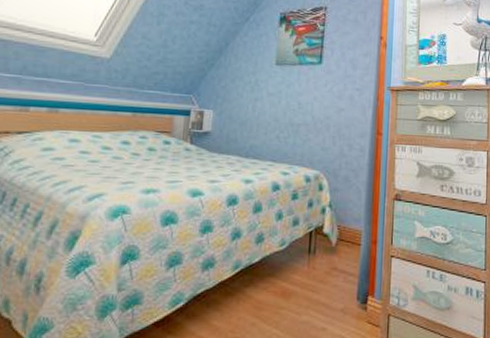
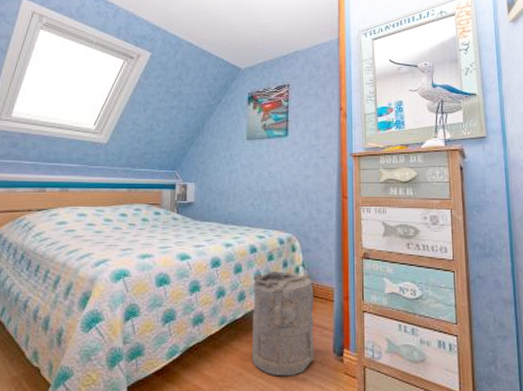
laundry hamper: none [267,210,340,326] -> present [251,270,314,377]

